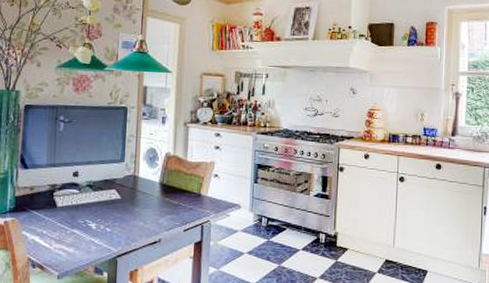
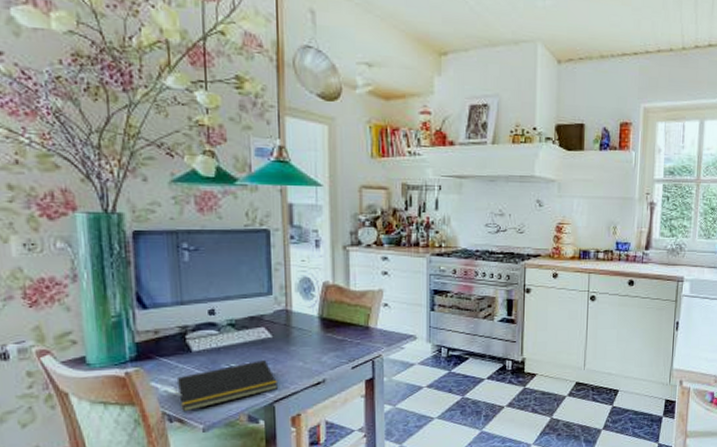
notepad: none [40,218,122,260] -> present [175,360,279,412]

